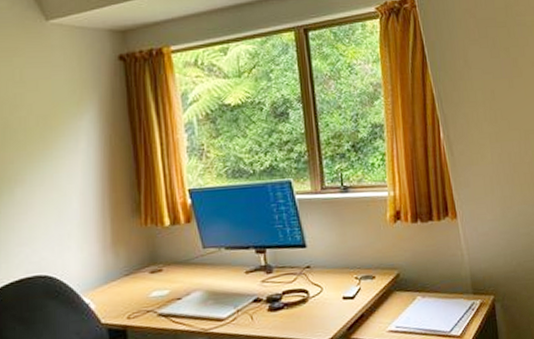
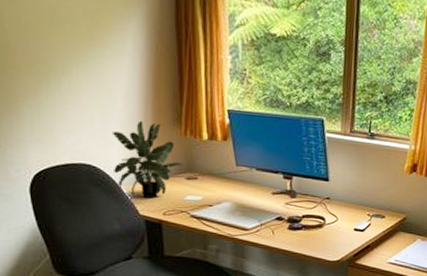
potted plant: none [69,217,145,304] -> present [113,120,182,198]

